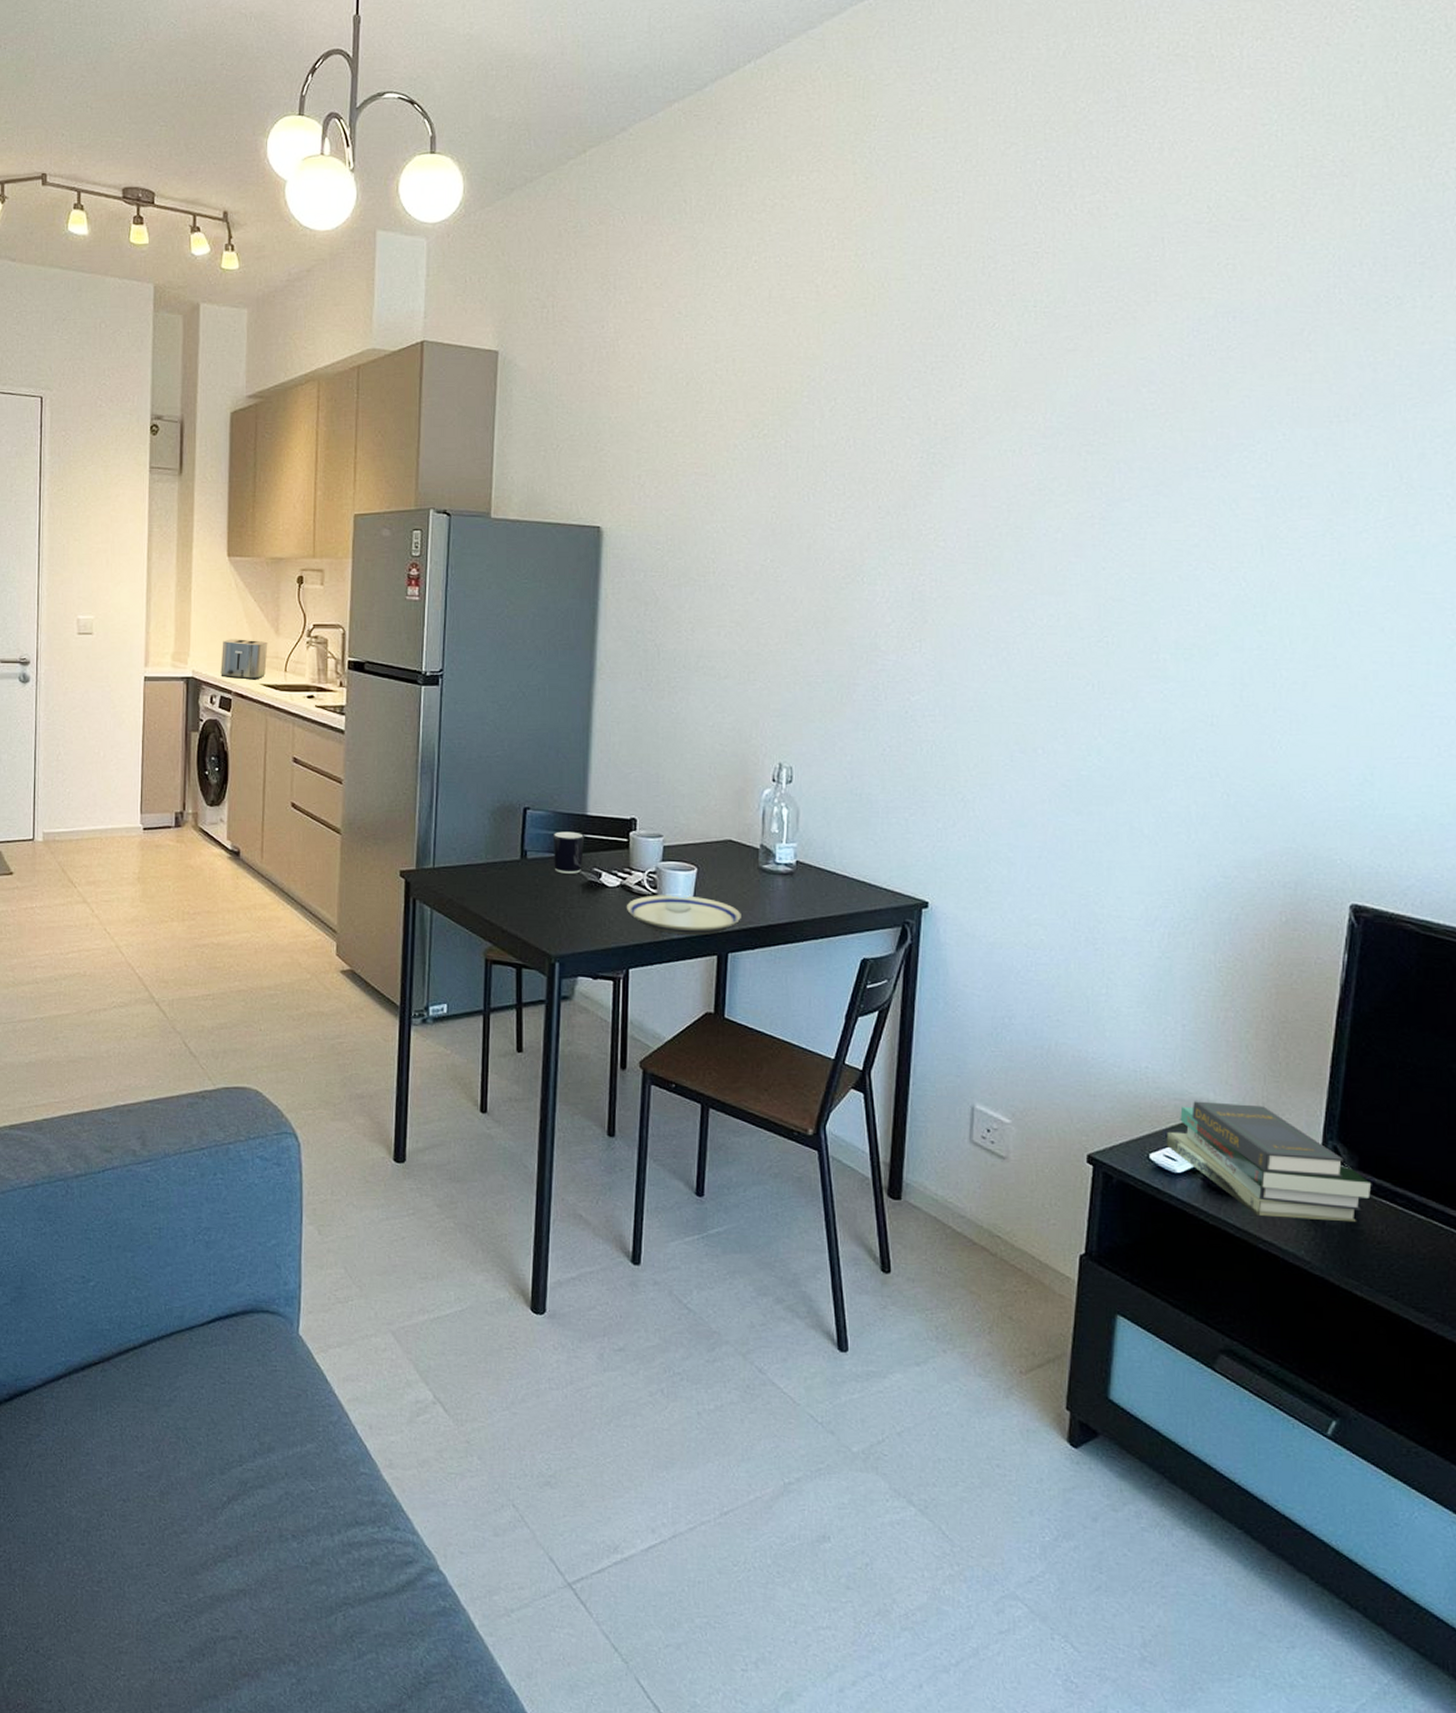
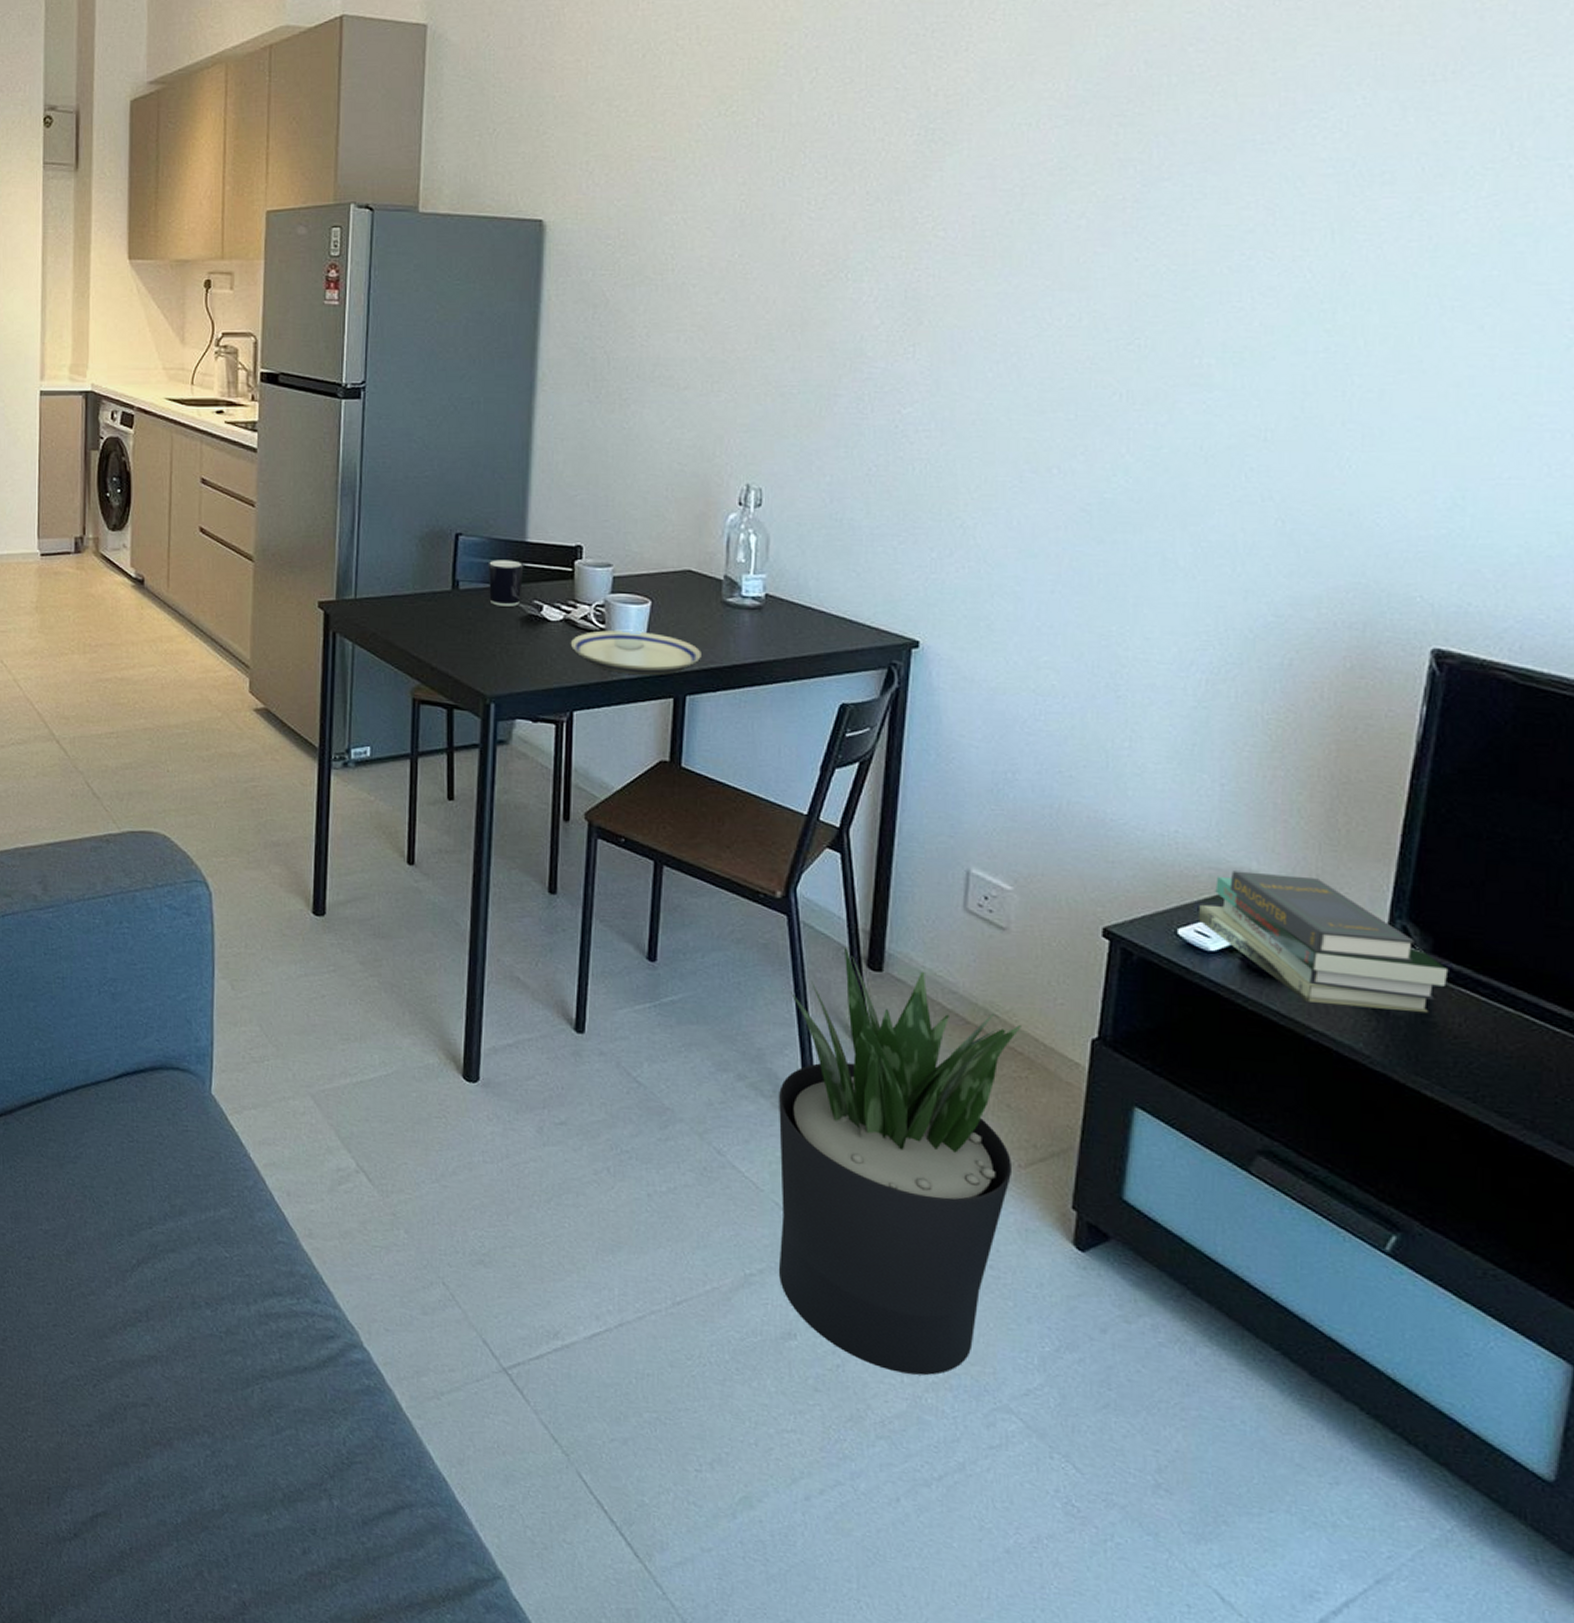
toaster: present [220,639,268,680] -> none [122,349,173,394]
planter: none [813,1179,1020,1569] -> present [779,948,1021,1376]

